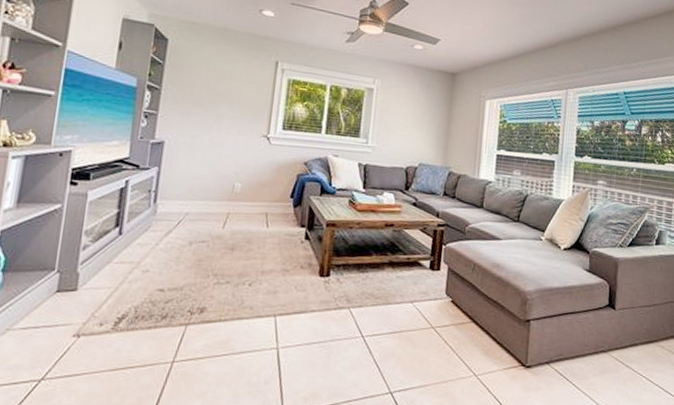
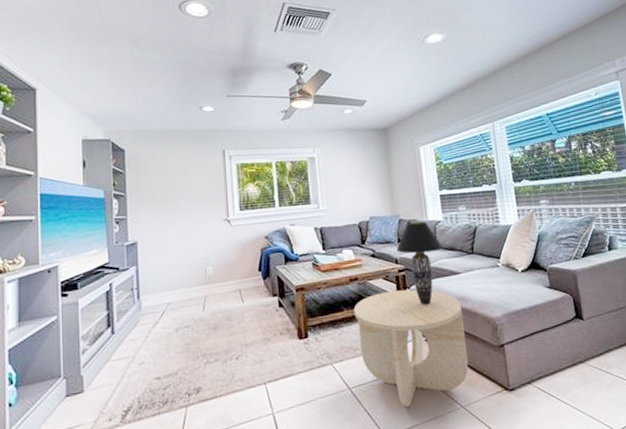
side table: none [381,244,495,366] -> present [353,289,469,408]
table lamp: none [440,177,490,266] -> present [396,221,444,305]

